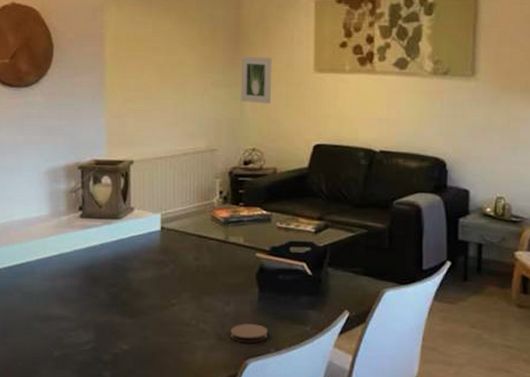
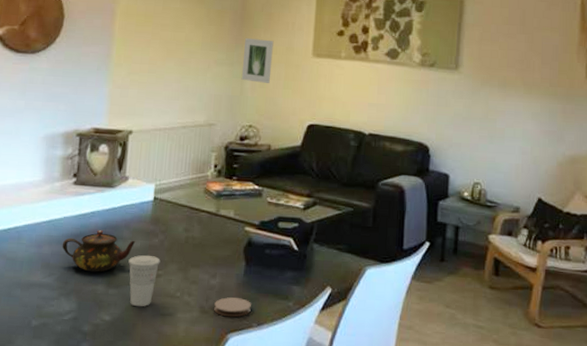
teapot: none [75,262,147,303] -> present [62,230,136,272]
cup: none [141,285,173,336] -> present [128,255,161,307]

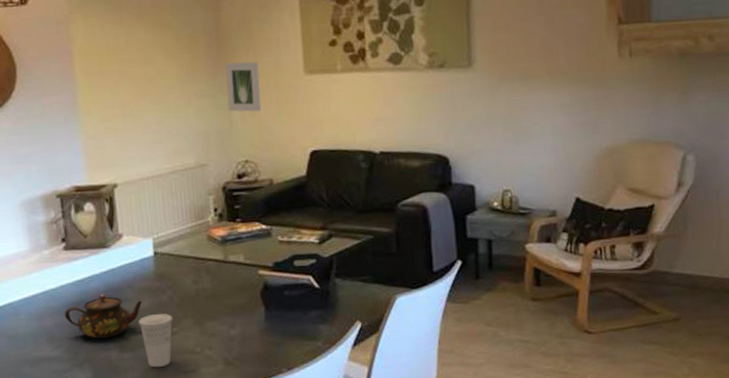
coaster: present [214,297,251,317] -> none [238,344,278,366]

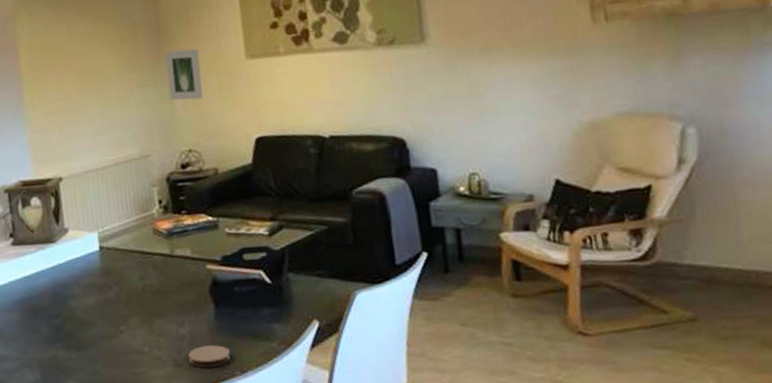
teapot: present [64,294,143,339] -> none [12,291,90,338]
cup: present [138,314,173,368] -> none [86,311,120,369]
coaster: none [238,344,278,366] -> present [188,345,231,368]

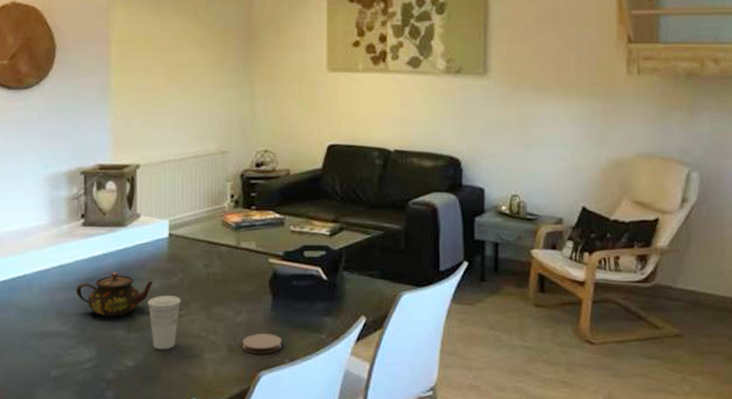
teapot: none [12,291,90,338] -> present [75,272,154,317]
cup: none [86,311,120,369] -> present [148,296,182,350]
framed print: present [165,49,203,101] -> none [252,56,284,104]

